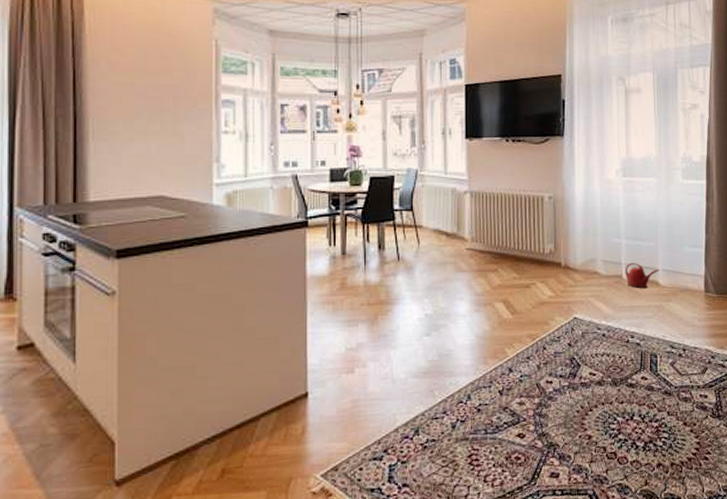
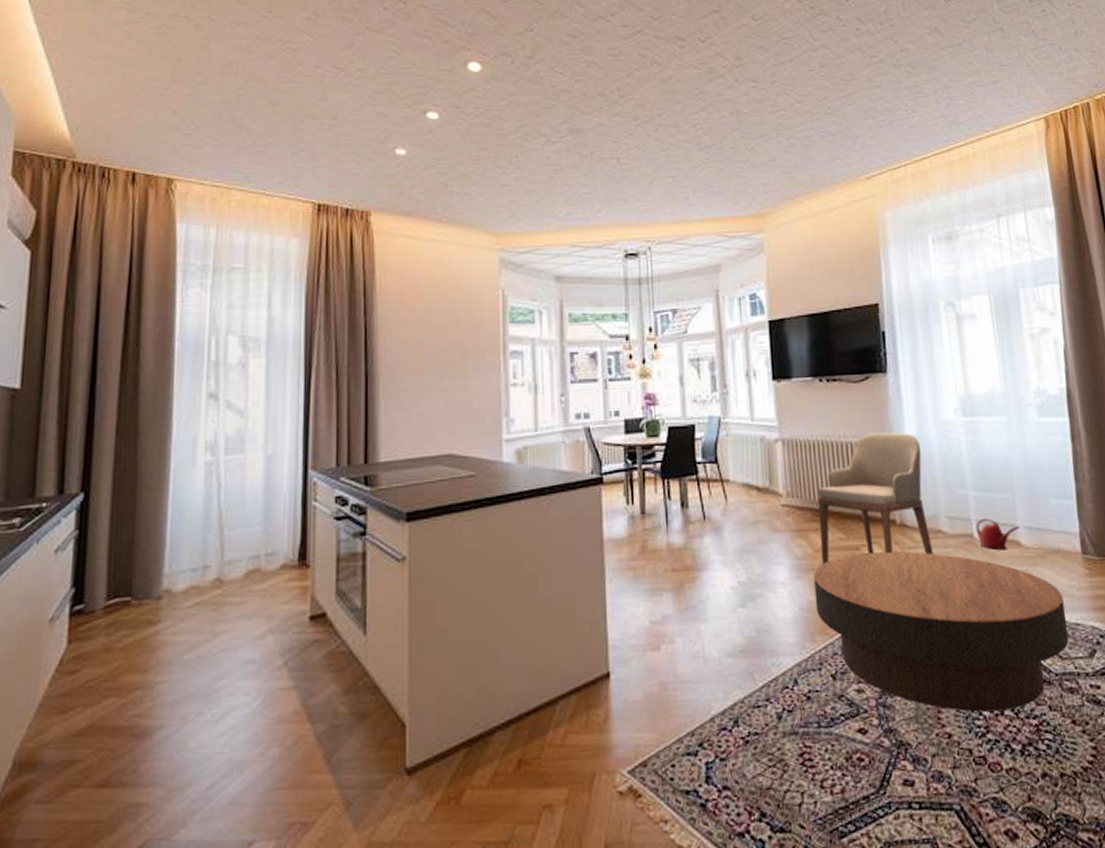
coffee table: none [490,289,688,418] -> present [813,551,1069,712]
armchair: none [497,188,590,300] -> present [817,432,934,565]

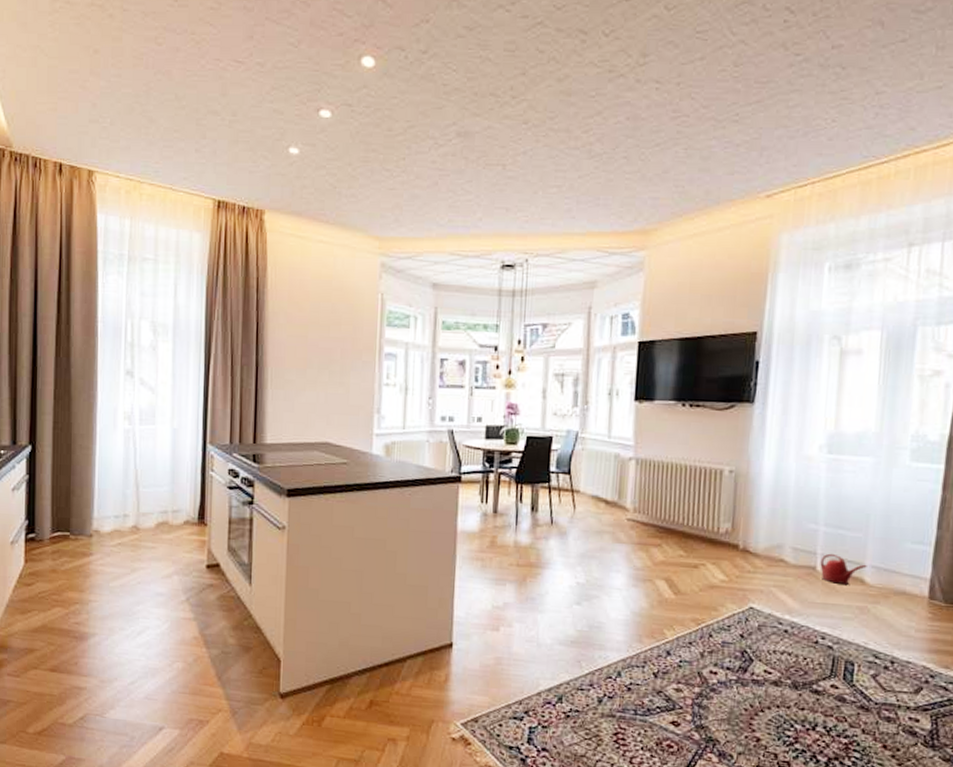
coffee table: present [813,551,1069,712] -> none [647,571,899,727]
armchair: present [817,432,934,565] -> none [659,460,777,582]

